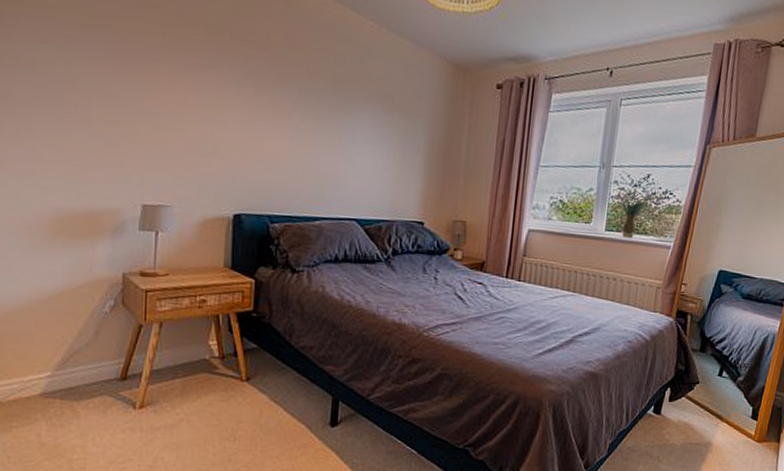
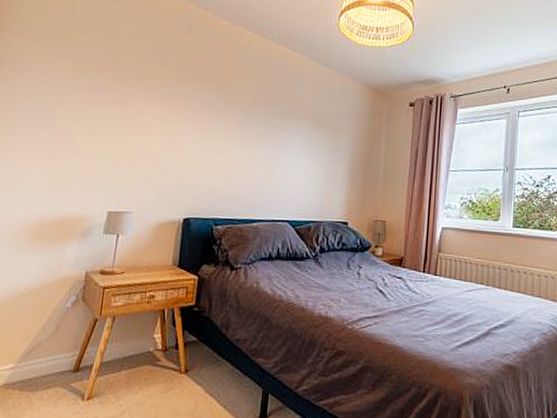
vase: present [621,200,646,239] -> none [526,199,549,235]

